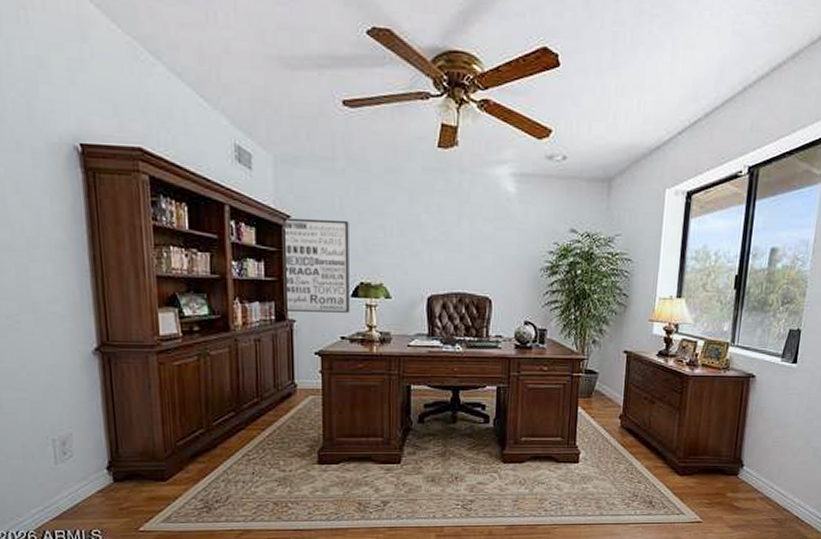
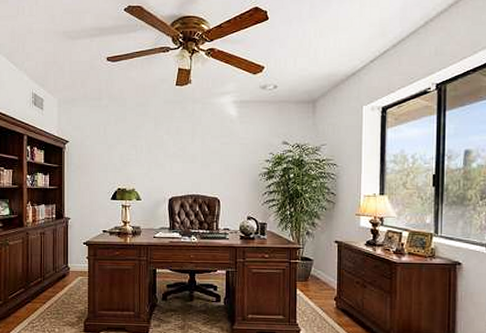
wall art: present [283,217,350,313] -> none [63,142,110,212]

